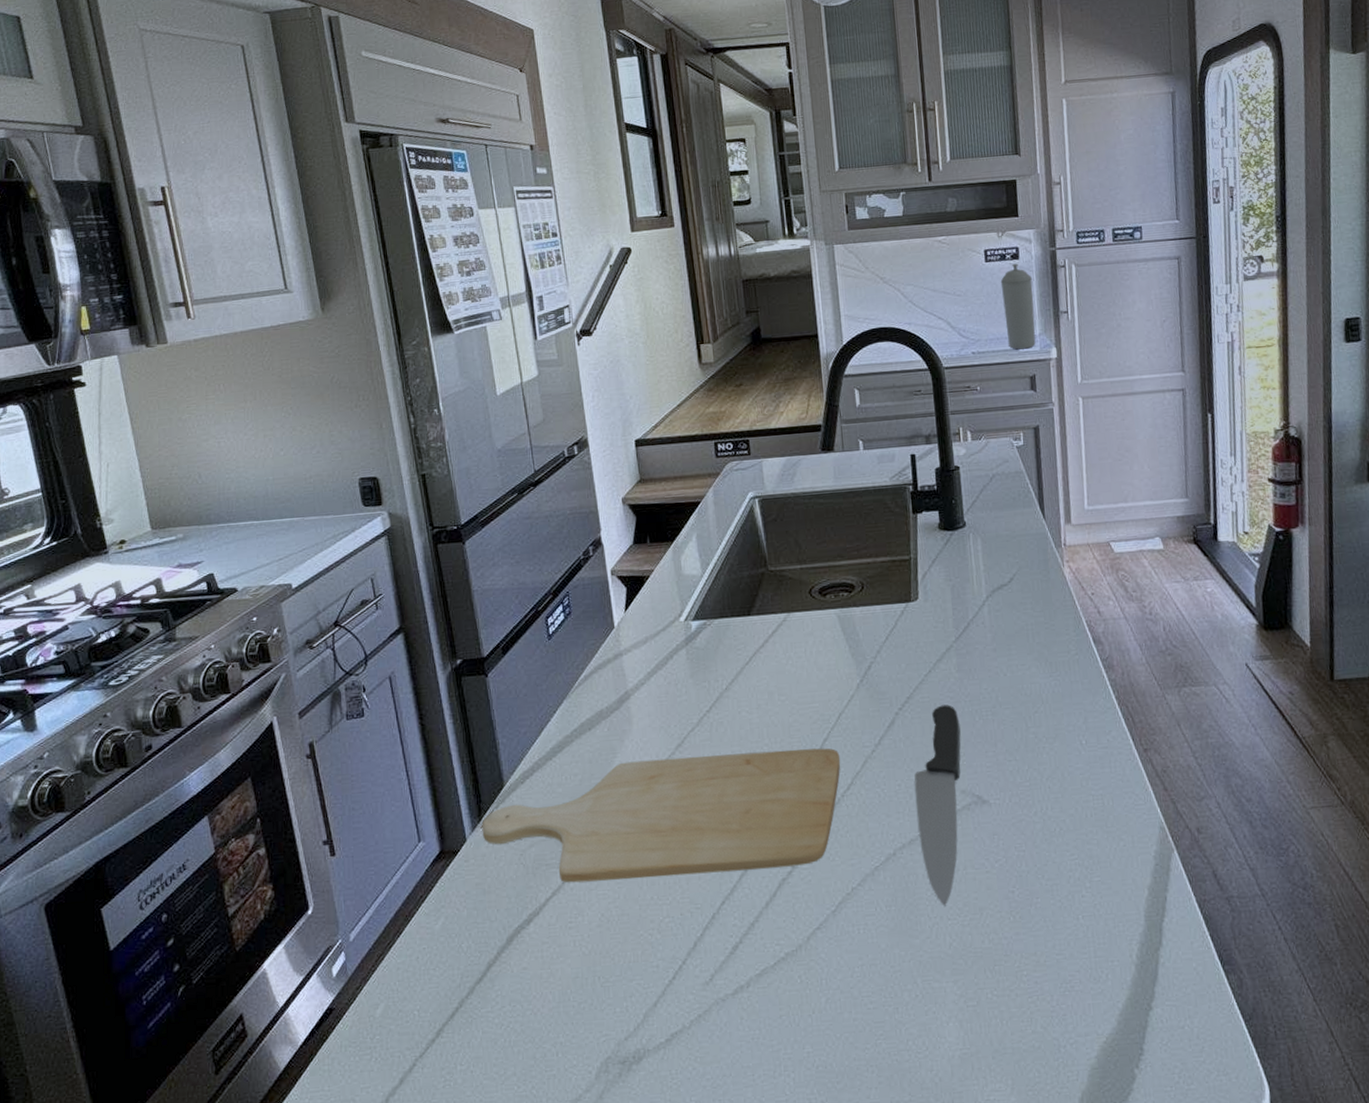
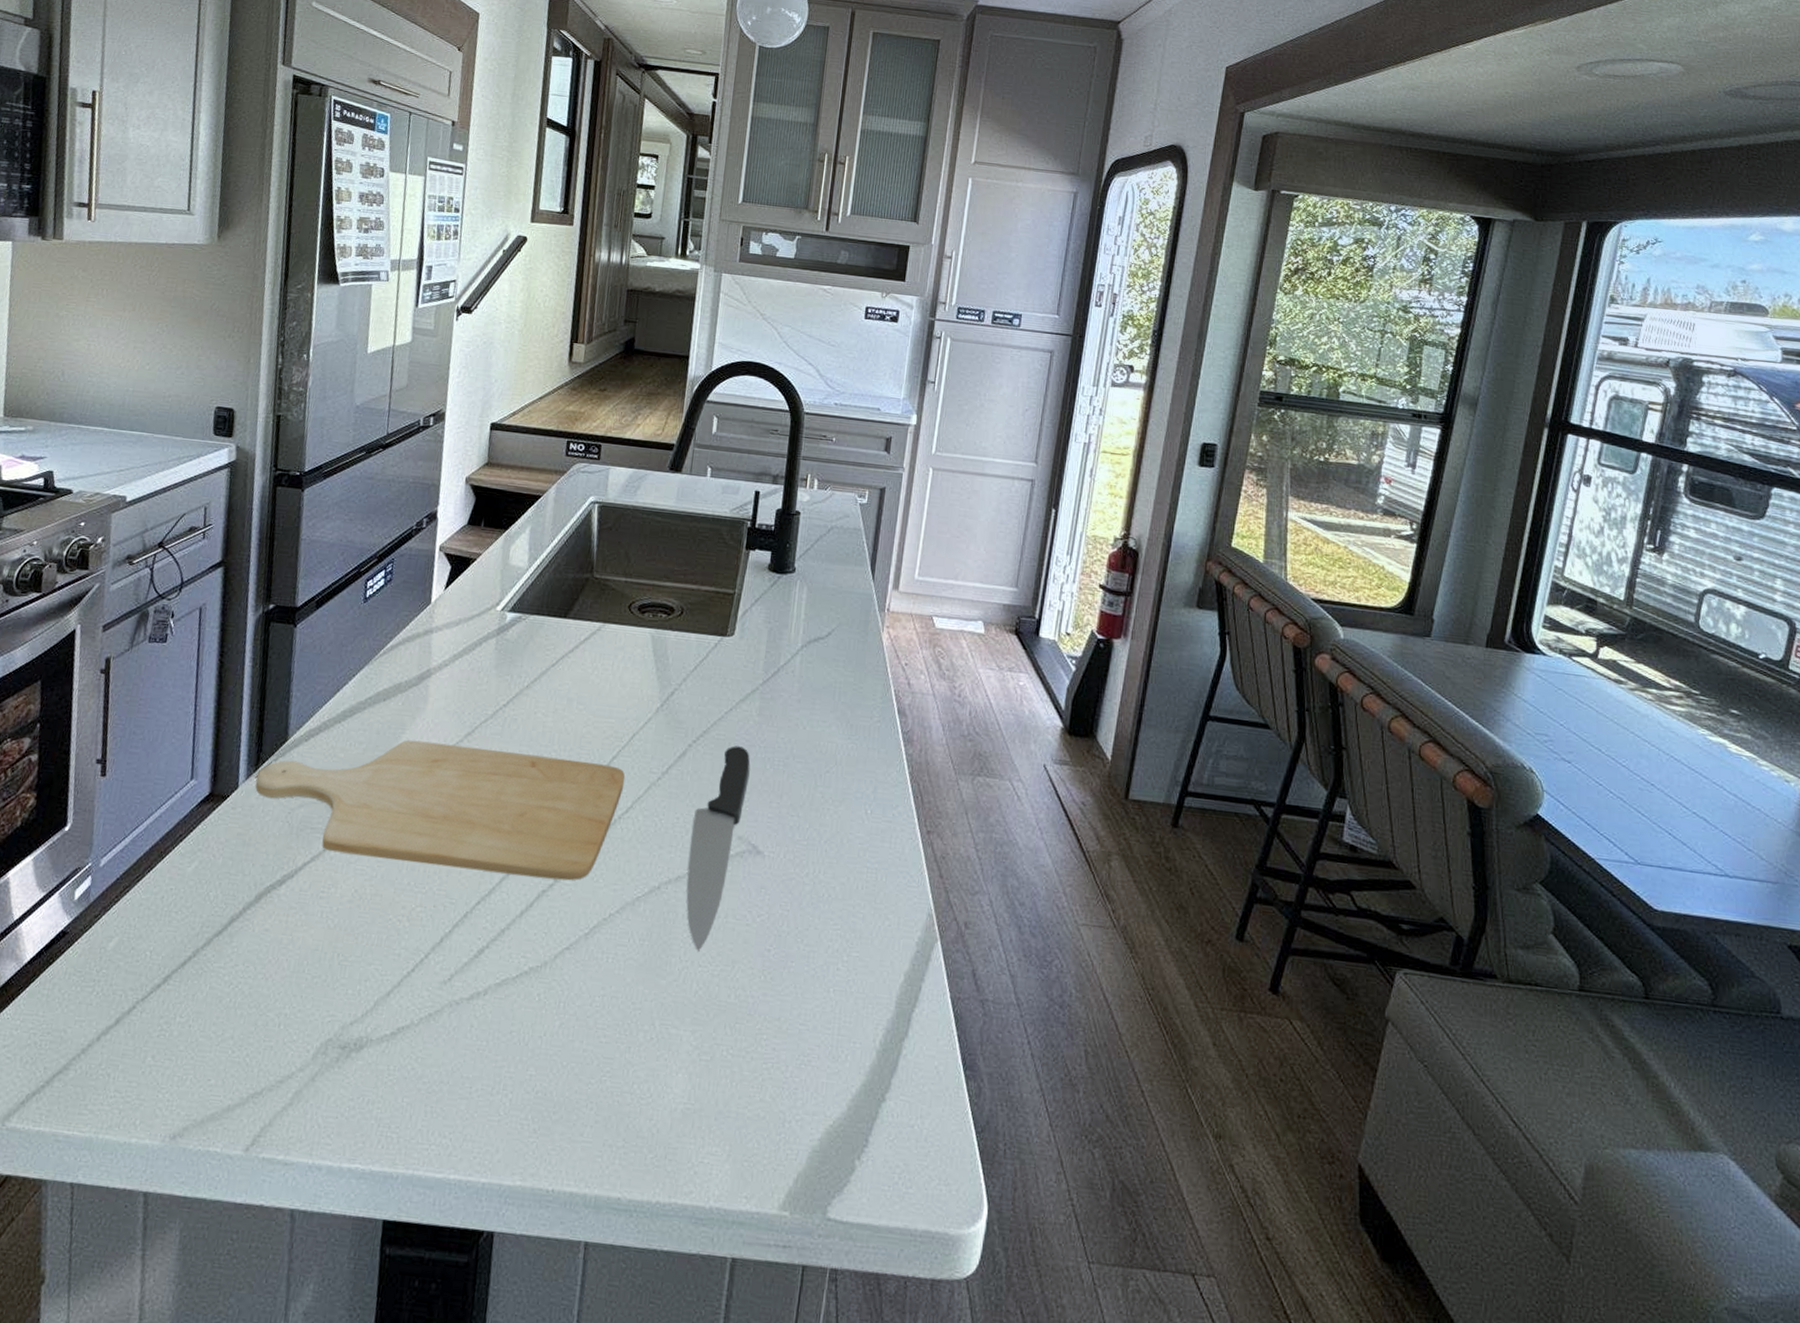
canister: present [1000,263,1036,350] -> none [871,325,907,411]

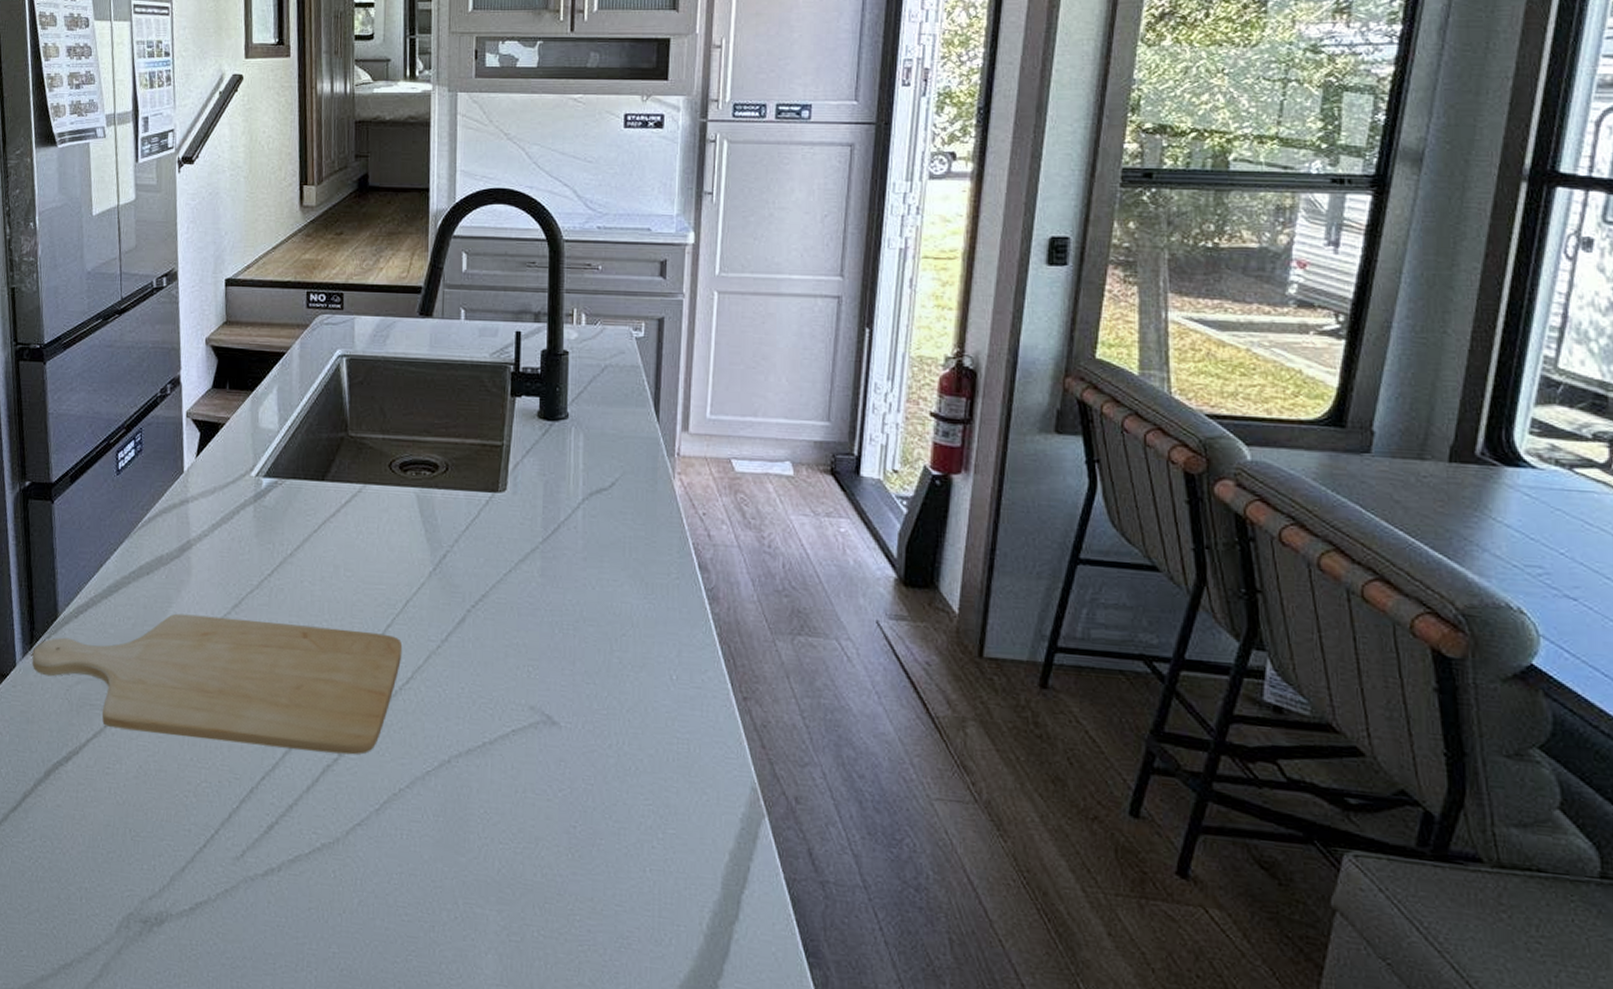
kitchen knife: present [686,746,751,952] -> none [478,609,537,828]

